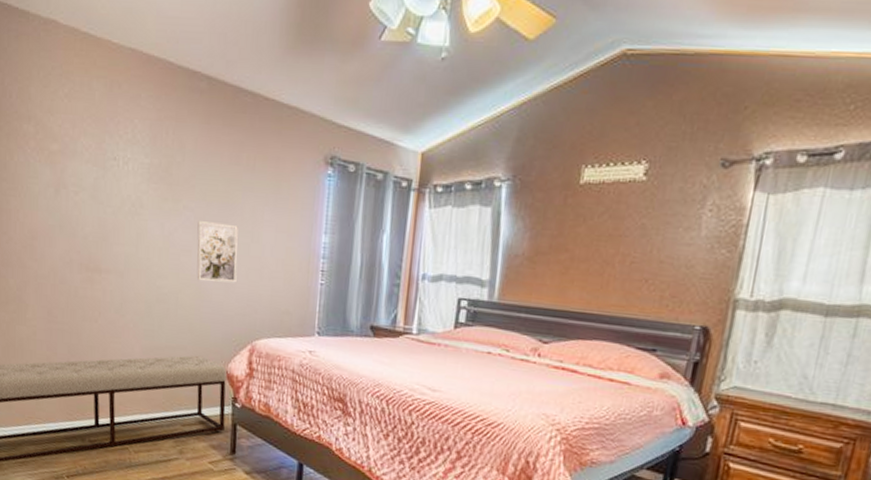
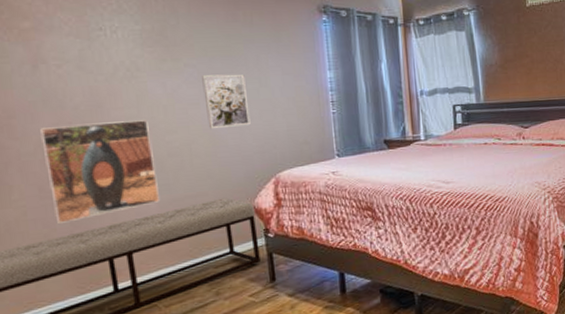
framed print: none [54,253,144,350] -> present [40,120,161,223]

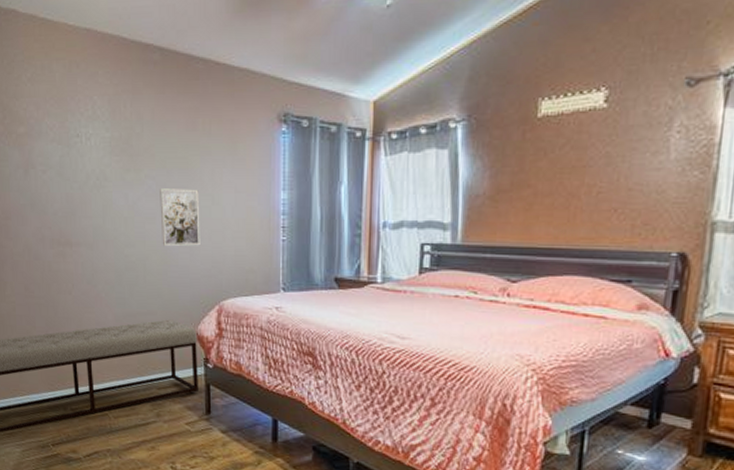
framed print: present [40,120,161,223] -> none [28,230,117,323]

